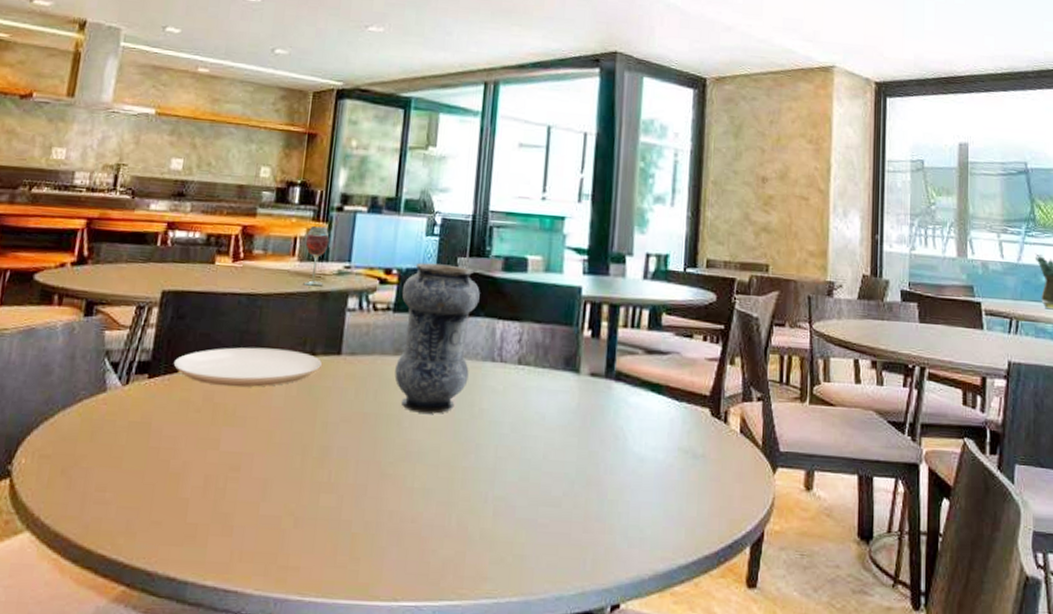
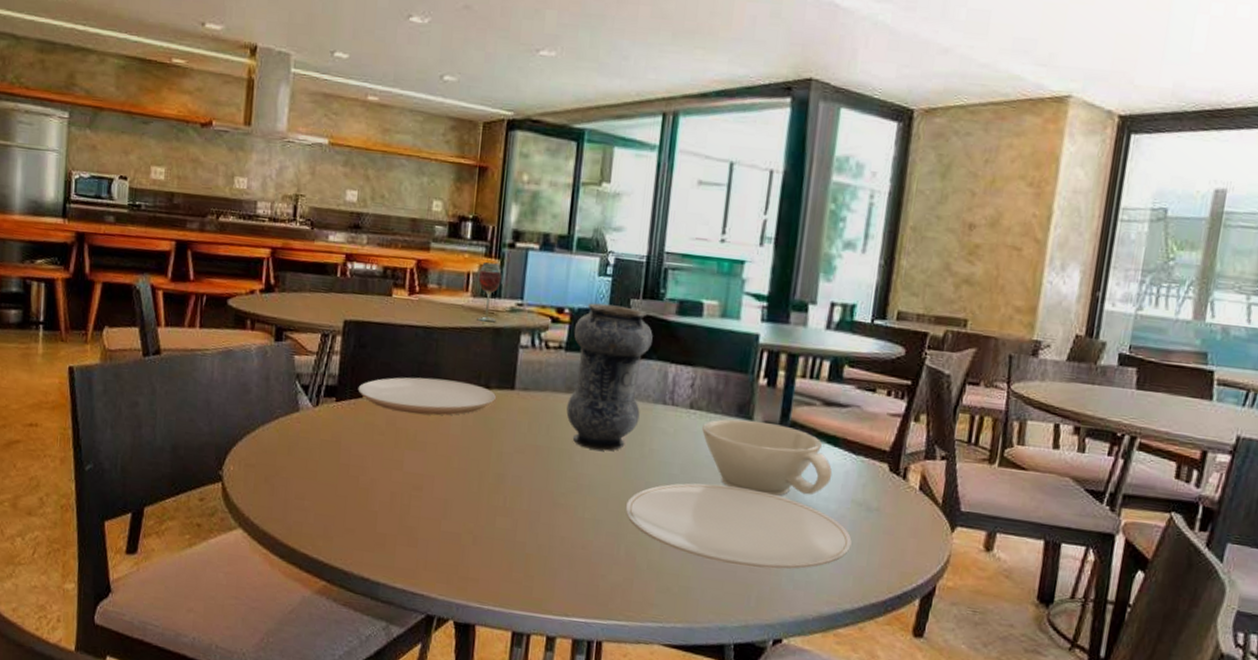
plate: none [456,441,681,528] -> present [625,483,852,569]
cup: none [531,372,658,449] -> present [702,419,833,496]

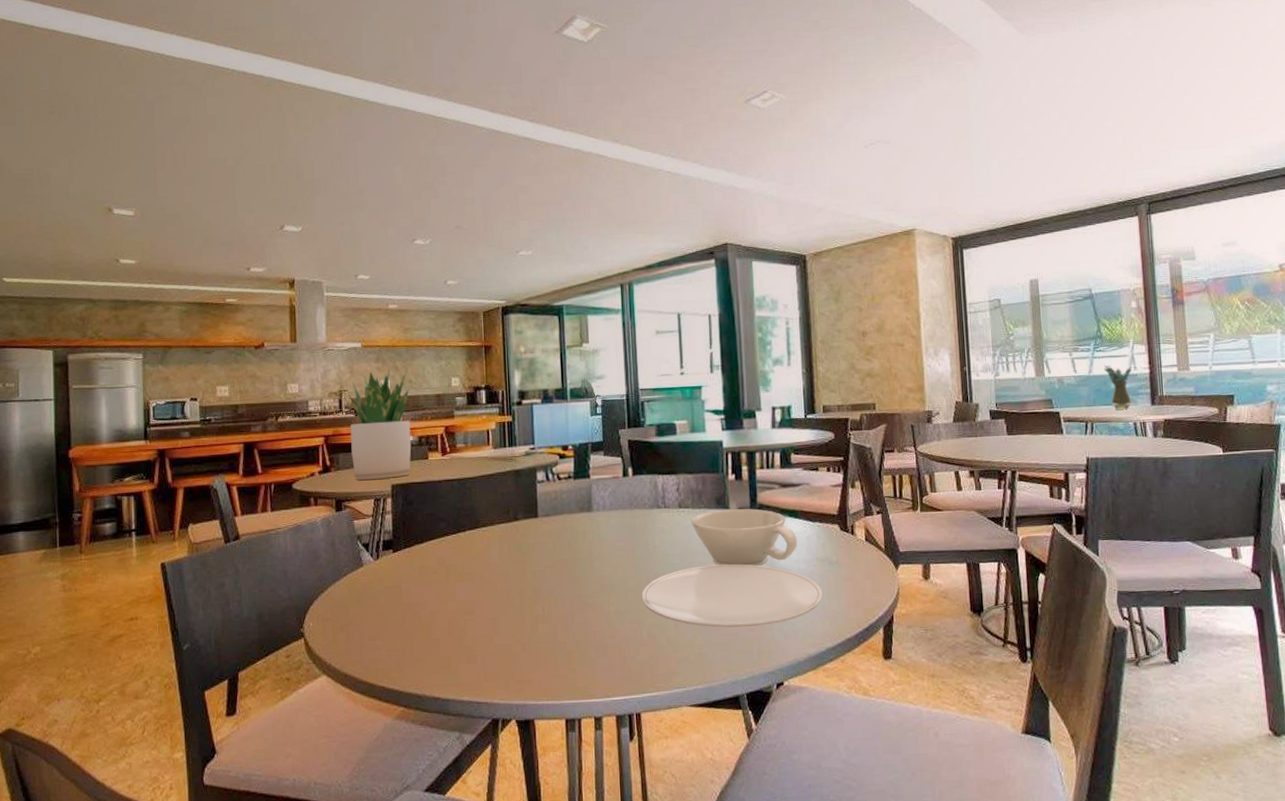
planter: none [301,175,382,313] -> present [348,367,412,481]
plate: present [357,377,496,416] -> none [410,518,524,552]
wineglass: present [477,262,502,323] -> none [496,419,515,467]
vase: present [566,303,653,451] -> none [578,436,641,555]

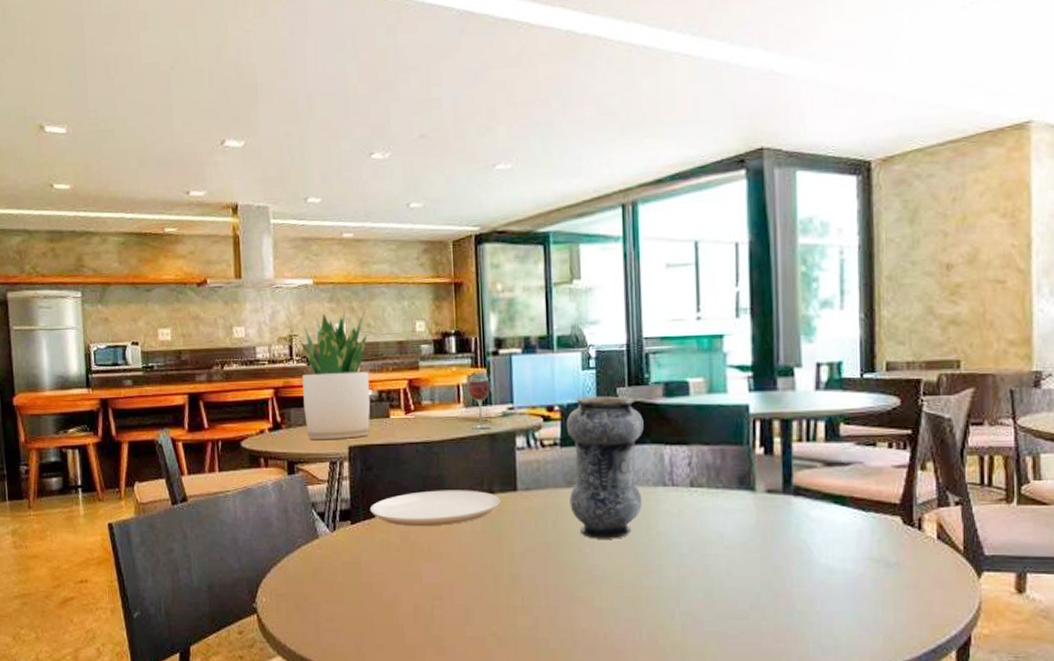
plate: none [410,518,524,552] -> present [369,490,500,527]
wineglass: none [496,419,515,467] -> present [467,372,490,429]
vase: none [578,436,641,555] -> present [566,396,644,539]
plate: present [641,564,823,628] -> none [641,559,875,638]
cup: present [691,508,798,566] -> none [706,490,845,562]

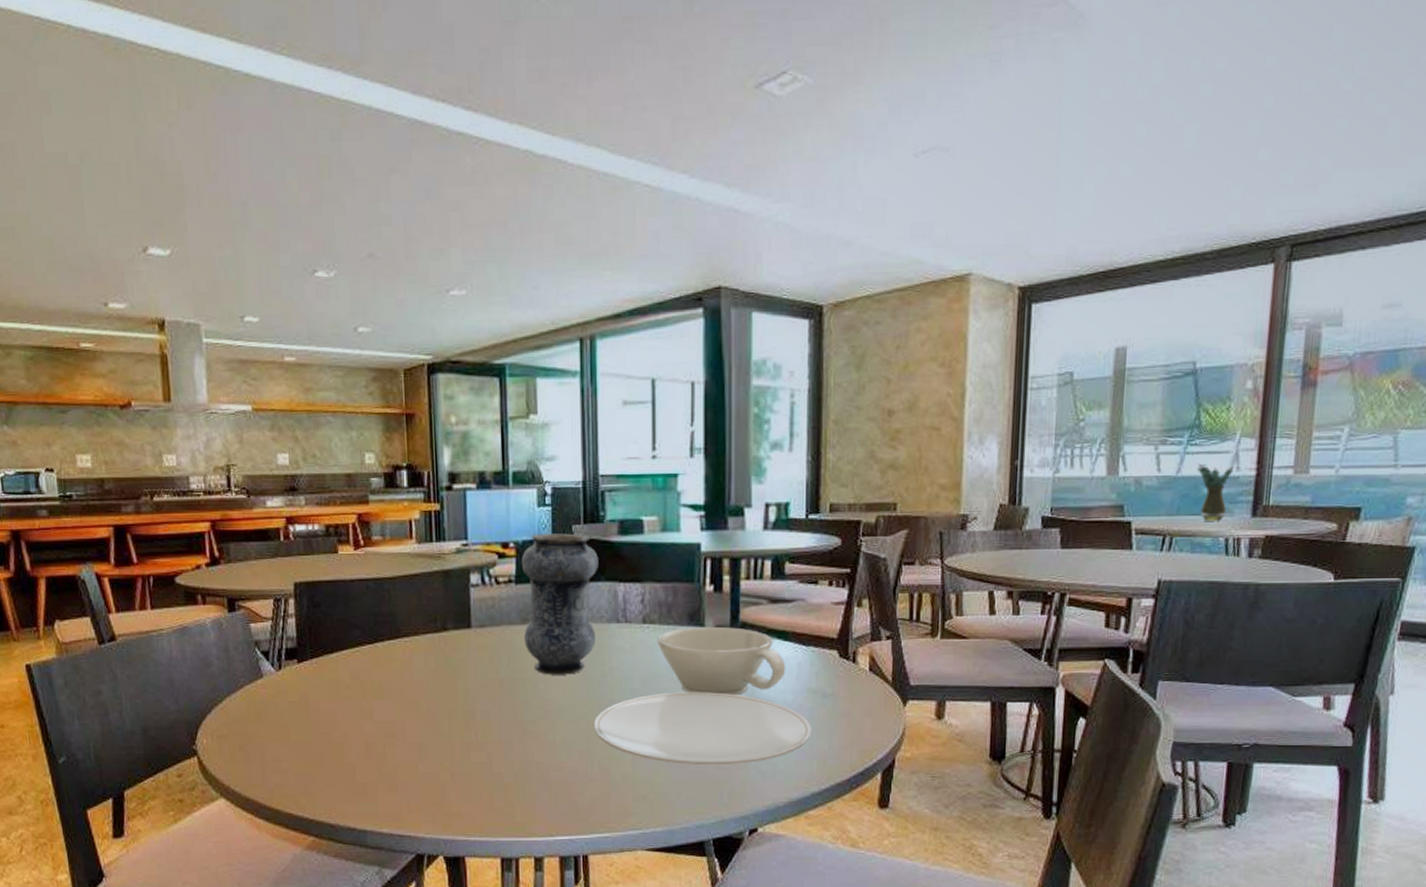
planter: present [299,308,371,441] -> none [238,438,317,577]
plate: present [369,490,500,527] -> none [317,627,454,665]
wineglass: present [467,372,490,429] -> none [420,508,444,566]
plate: none [641,559,875,638] -> present [593,692,812,766]
cup: none [706,490,845,562] -> present [657,626,786,695]

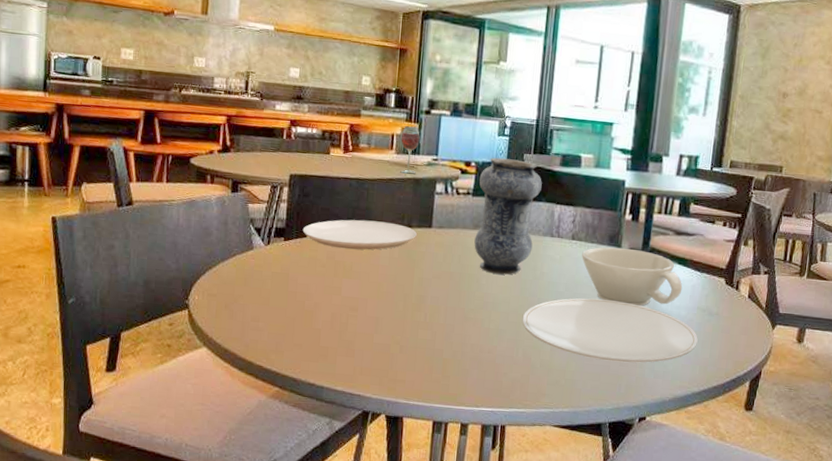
plate: none [317,627,454,665] -> present [302,219,417,250]
wineglass: none [420,508,444,566] -> present [400,126,420,174]

